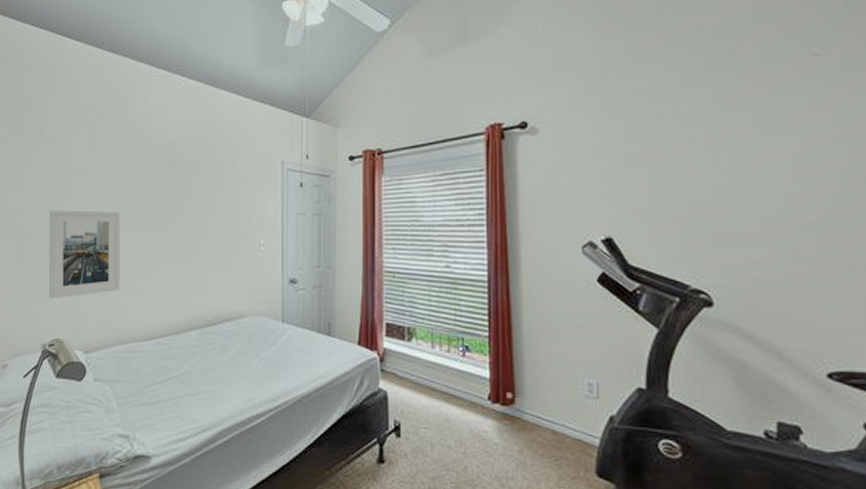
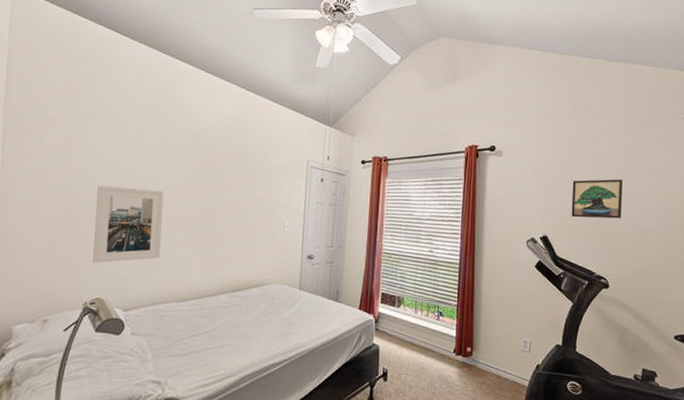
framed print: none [644,151,725,210] -> present [571,179,623,219]

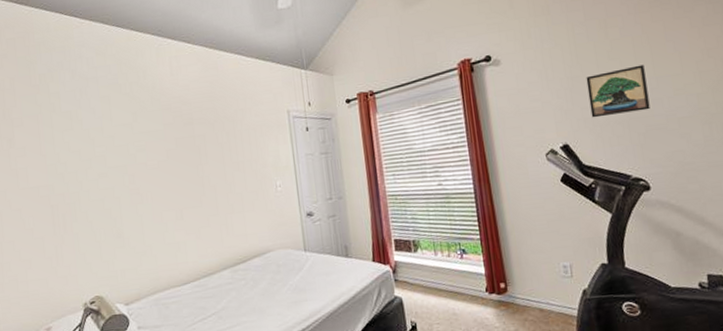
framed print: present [93,186,164,263] -> none [76,172,153,260]

